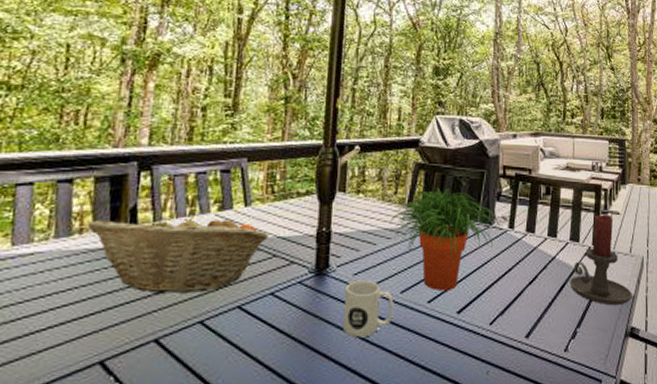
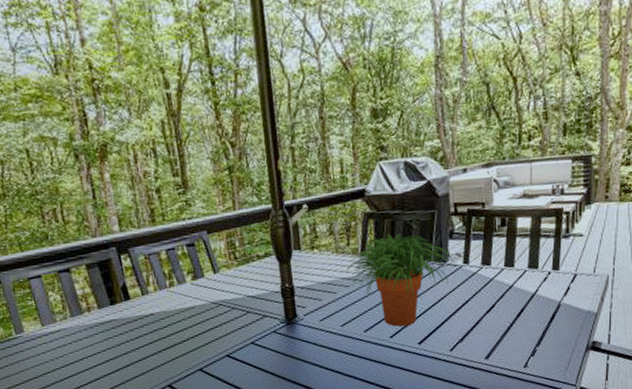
fruit basket: present [87,213,270,295] -> none [92,284,241,352]
mug: present [343,280,394,338] -> none [315,324,360,371]
candle holder: present [570,214,632,306] -> none [528,238,595,324]

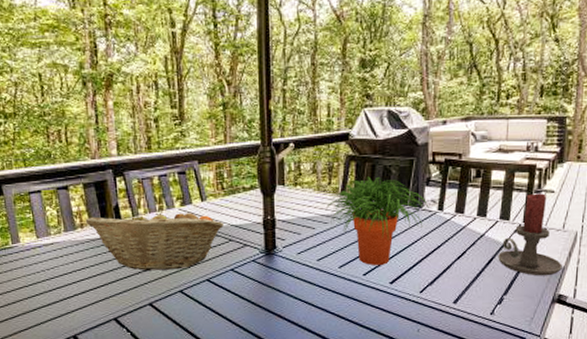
fruit basket: none [92,284,241,352] -> present [85,208,225,272]
candle holder: none [528,238,595,324] -> present [498,193,562,276]

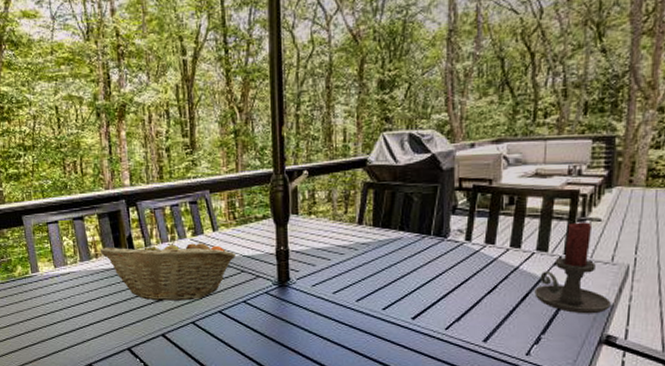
potted plant: present [325,176,429,265] -> none [341,204,455,299]

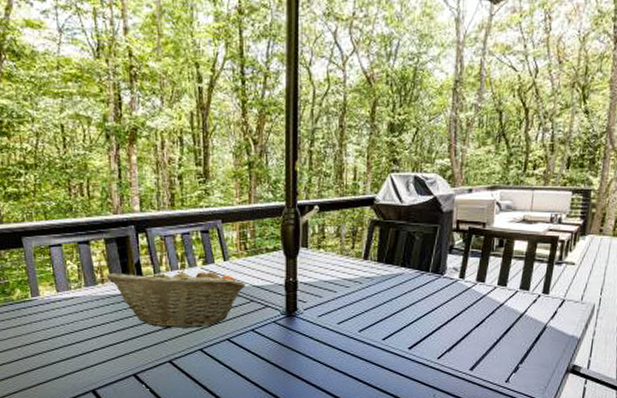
candle holder: present [534,222,611,314] -> none [516,265,578,347]

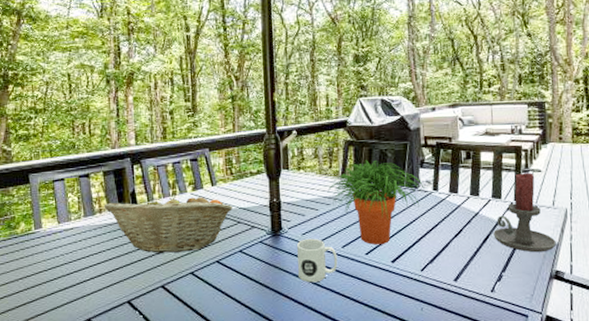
mug: none [312,321,353,365] -> present [297,238,338,283]
potted plant: none [347,242,451,330] -> present [327,159,424,244]
candle holder: none [516,265,578,347] -> present [493,173,556,253]

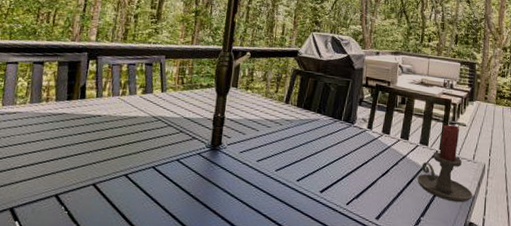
fruit basket: present [104,193,234,254] -> none [51,92,179,154]
mug: present [297,238,338,283] -> none [229,157,270,202]
potted plant: present [327,159,424,244] -> none [270,90,360,173]

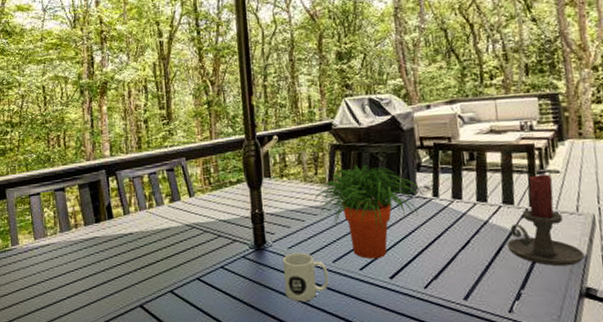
mug: none [229,157,270,202] -> present [283,252,329,302]
potted plant: none [270,90,360,173] -> present [313,164,423,259]

